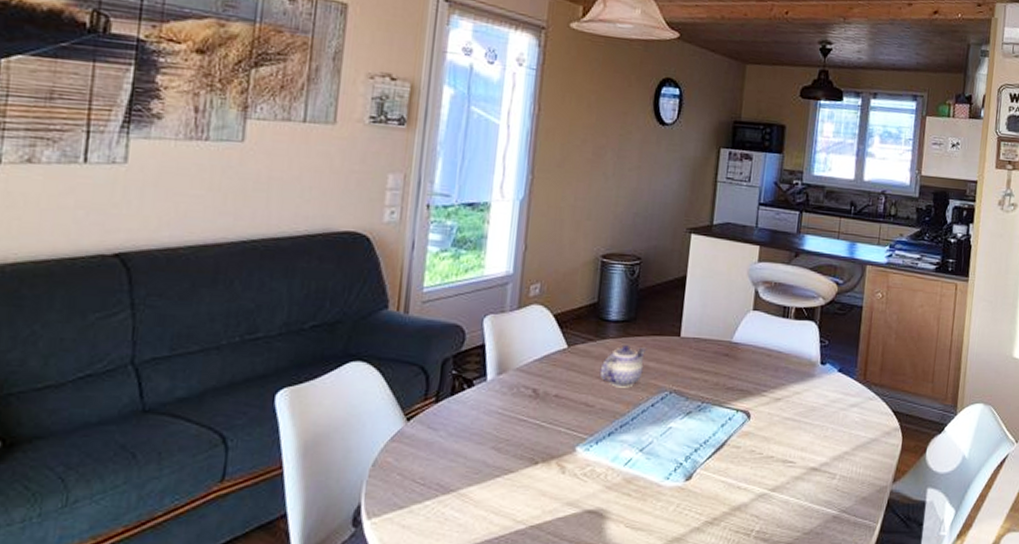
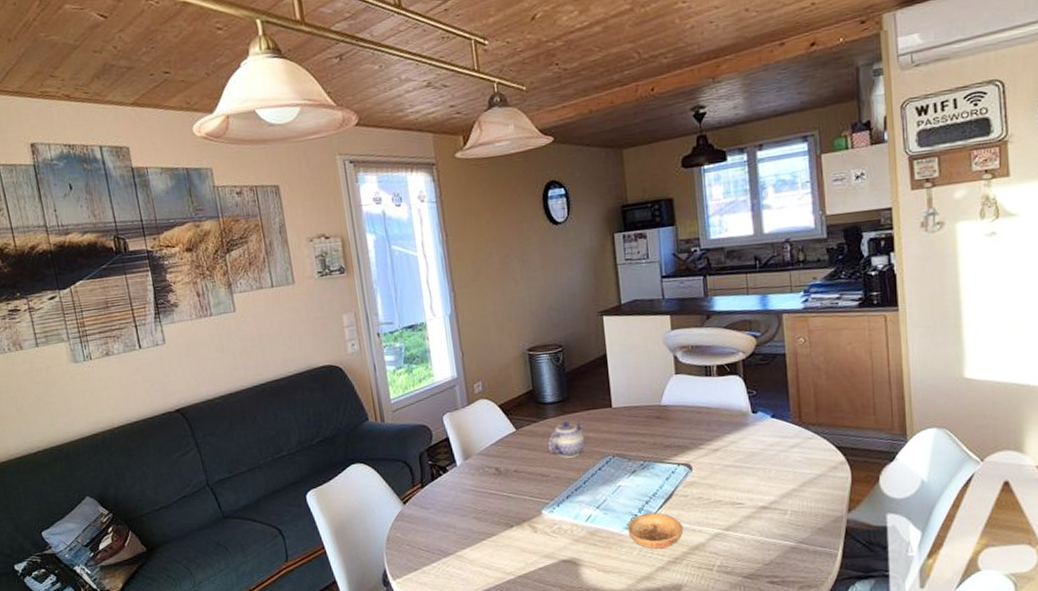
bowl: none [668,463,729,506] -> present [627,513,684,550]

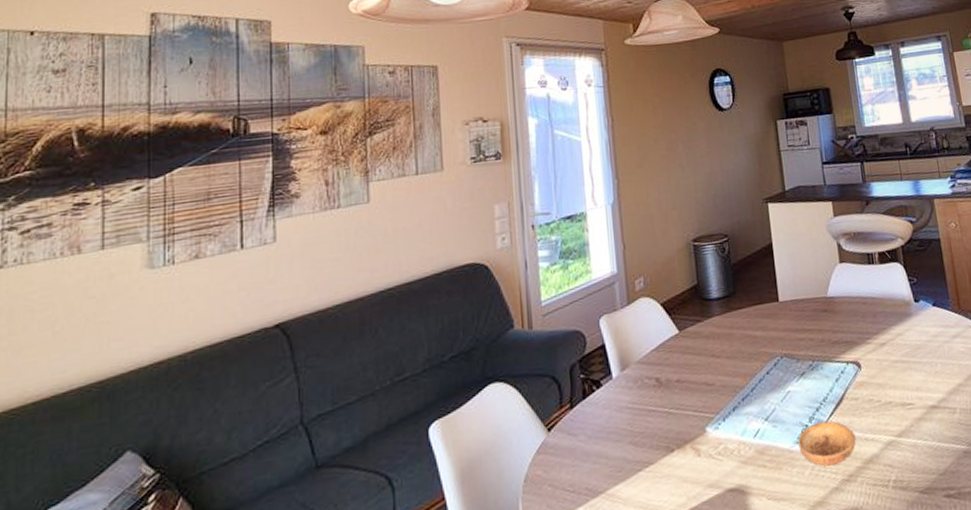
teapot: present [547,421,585,458] -> none [712,318,752,362]

